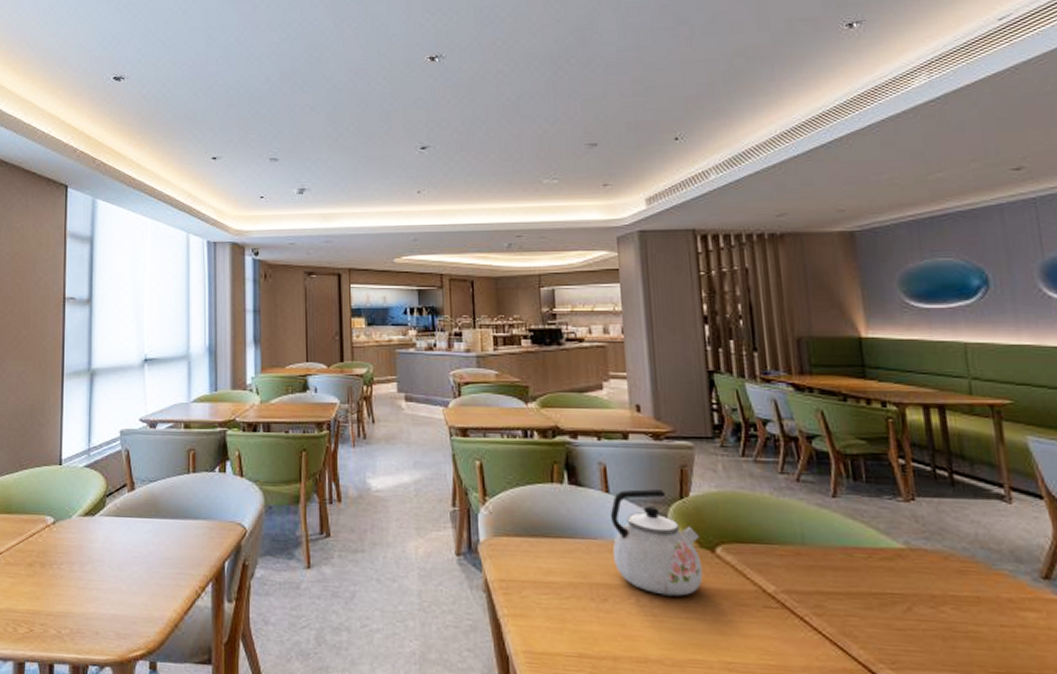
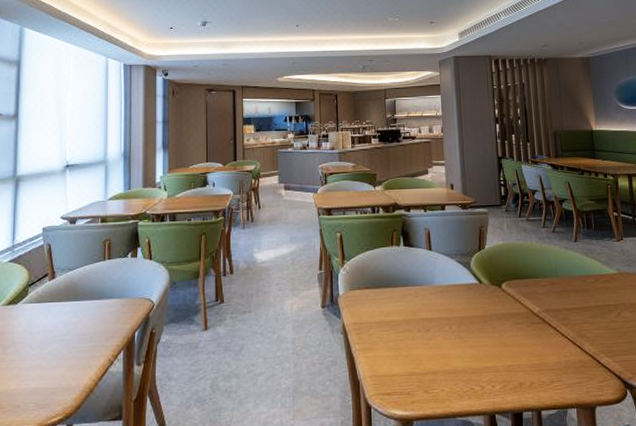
kettle: present [610,489,703,597] -> none [432,245,493,322]

